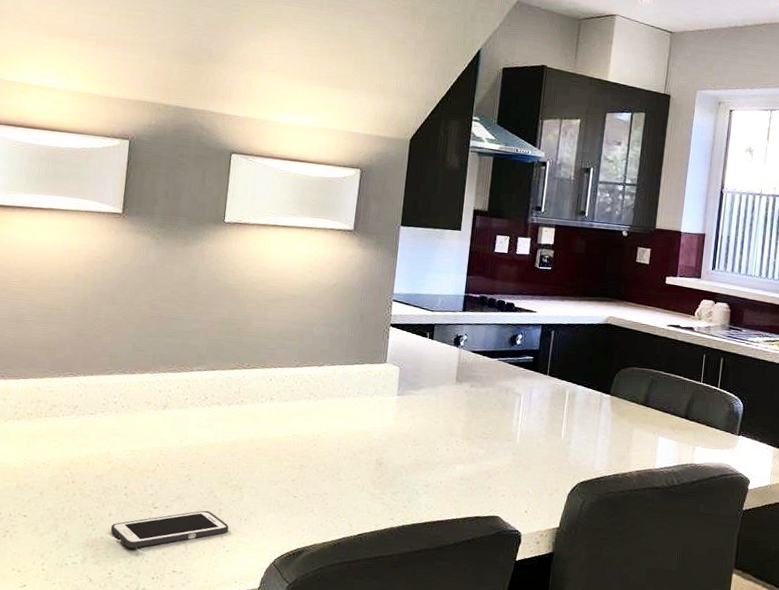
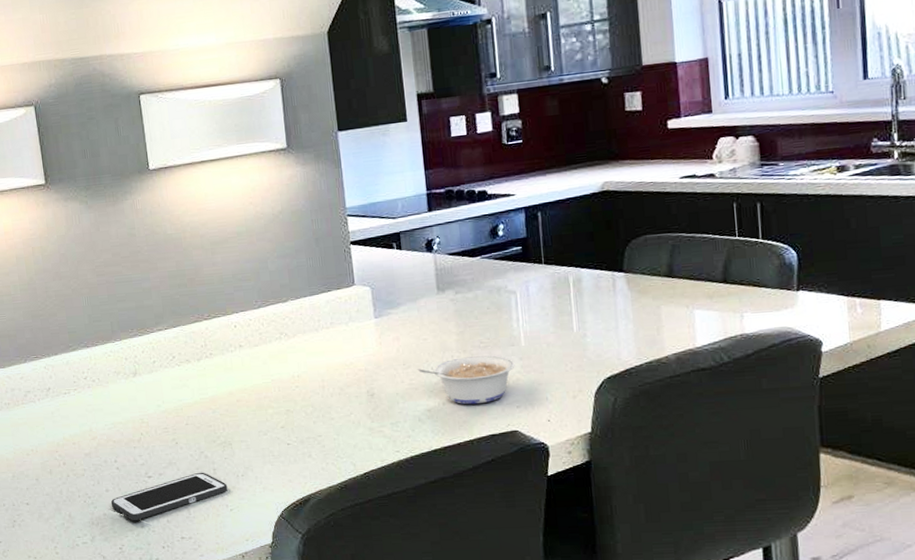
legume: none [424,443,508,488] -> present [417,355,515,405]

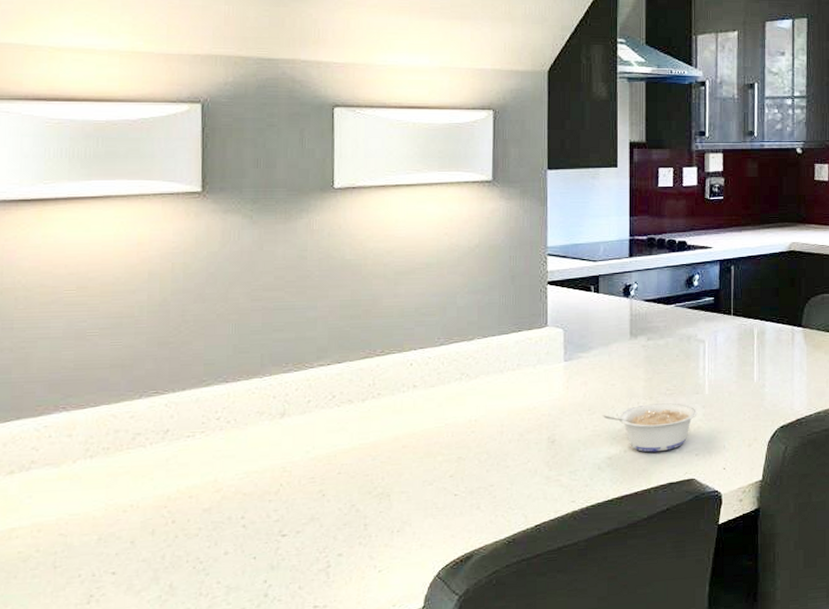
cell phone: present [111,472,228,521] -> none [228,528,379,589]

